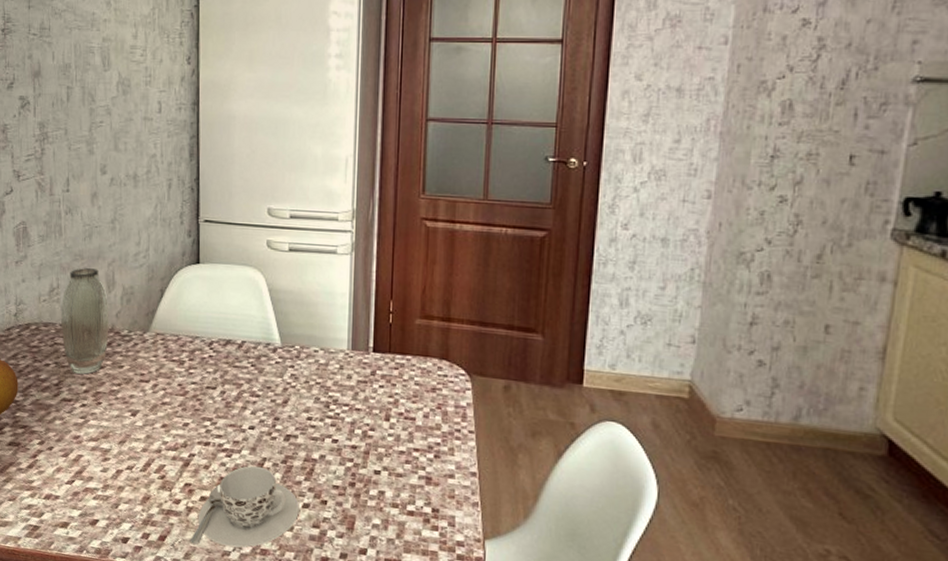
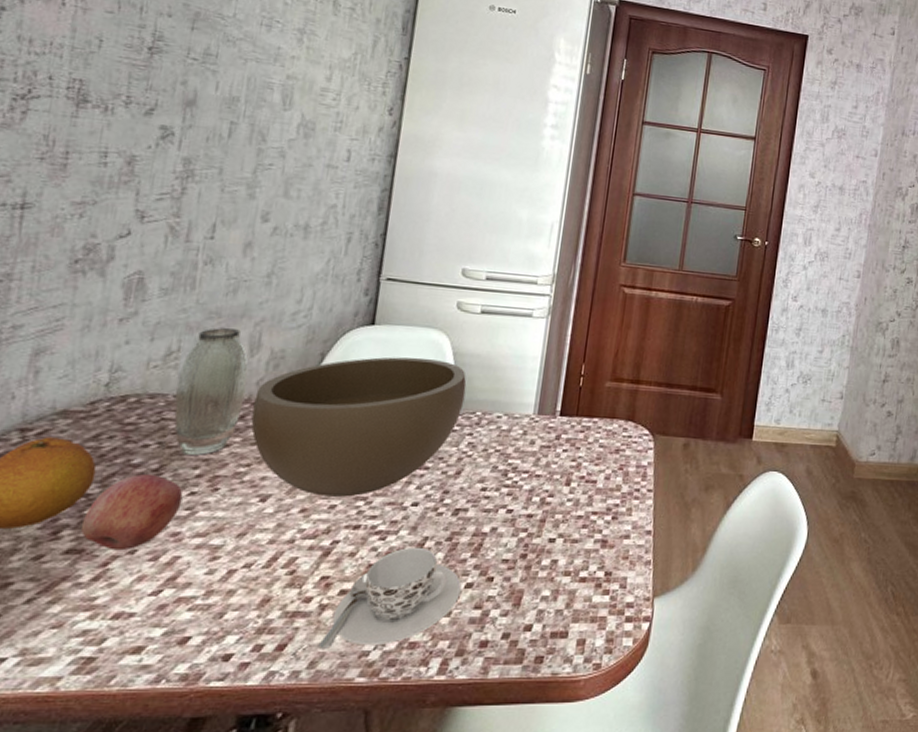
fruit: none [15,387,77,447] -> present [80,473,183,551]
bowl: none [116,293,284,417] -> present [251,357,467,497]

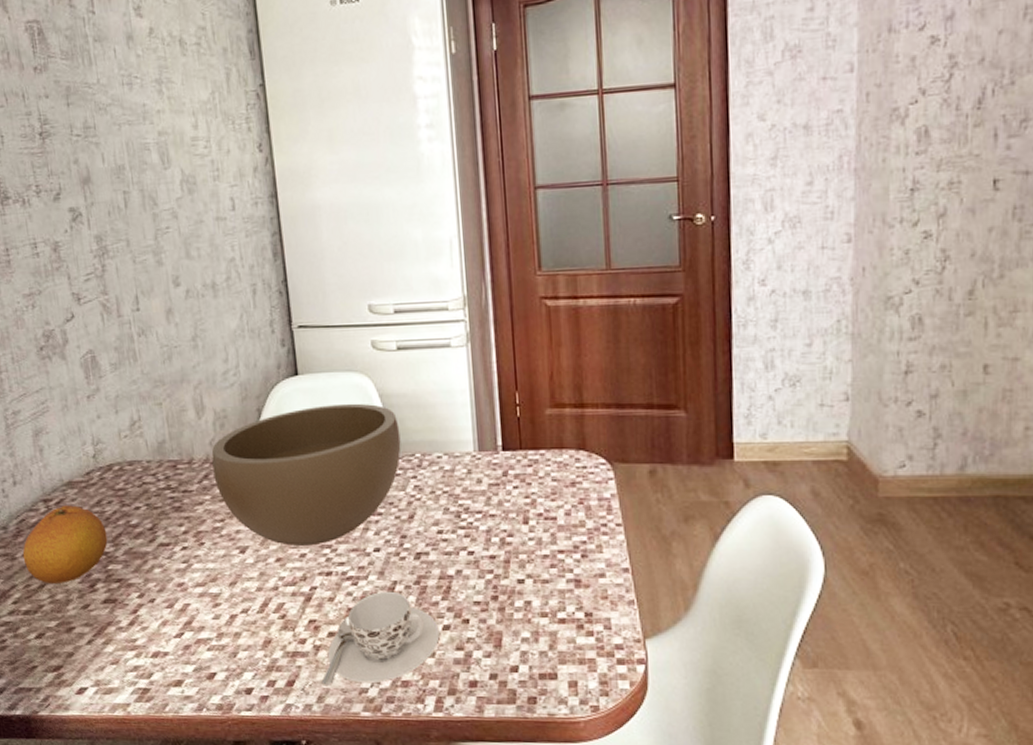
fruit: present [80,473,183,551] -> none [108,532,178,600]
vase: present [174,328,249,455] -> none [145,394,204,514]

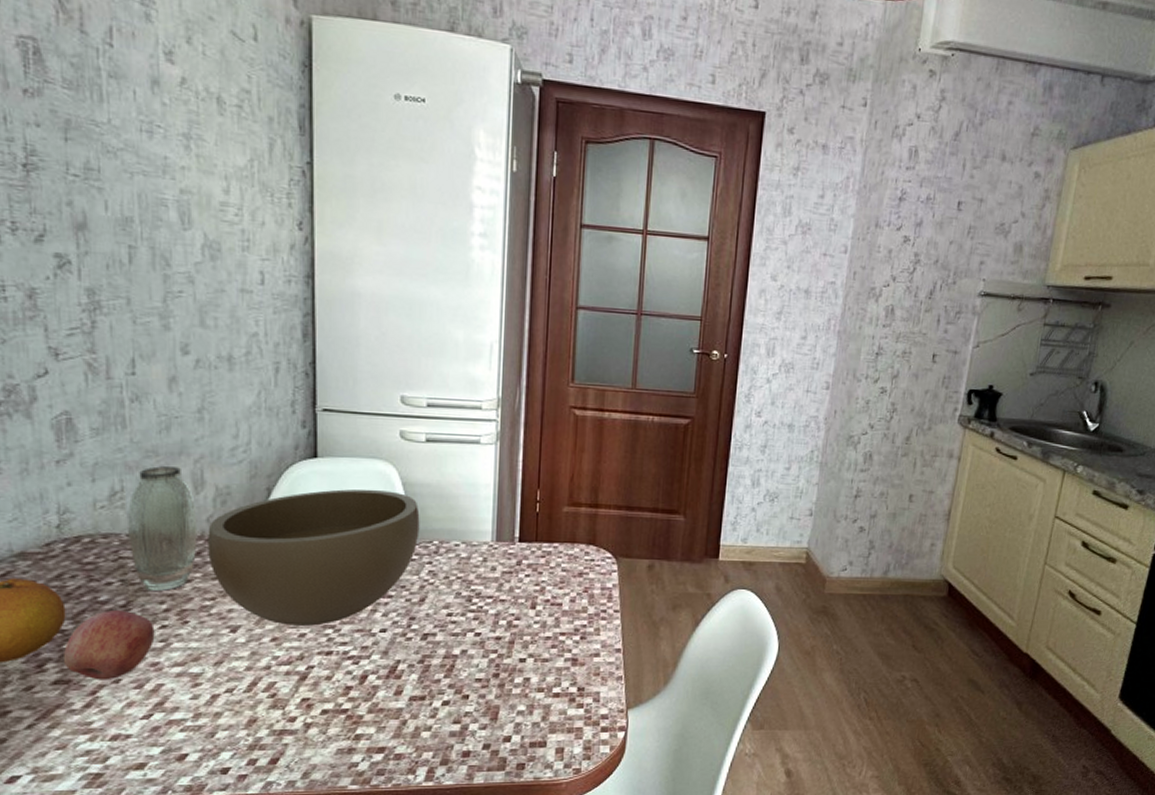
fruit: none [108,532,178,600] -> present [62,609,155,680]
vase: none [145,394,204,514] -> present [128,466,198,591]
teacup: present [321,591,440,687] -> none [309,669,438,763]

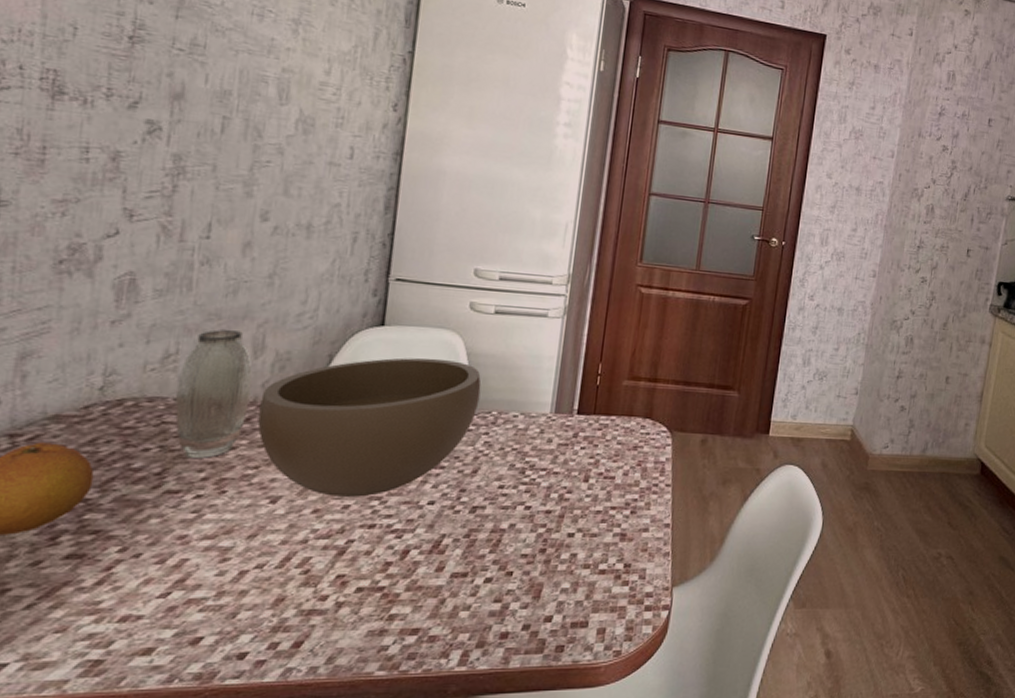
fruit: present [62,609,155,680] -> none [80,477,189,555]

